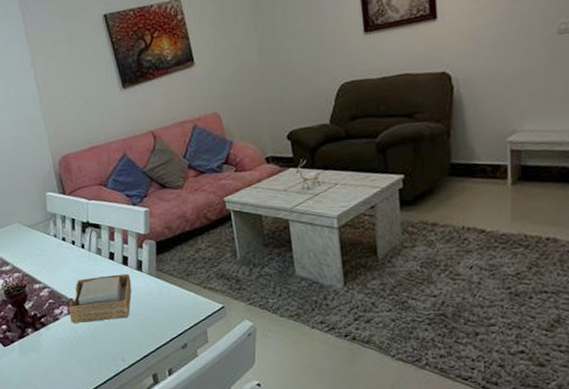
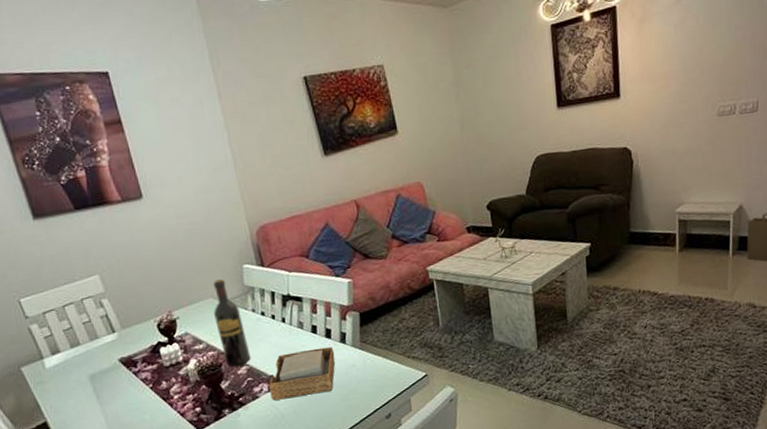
wine bottle: none [19,206,53,289] -> present [212,279,251,367]

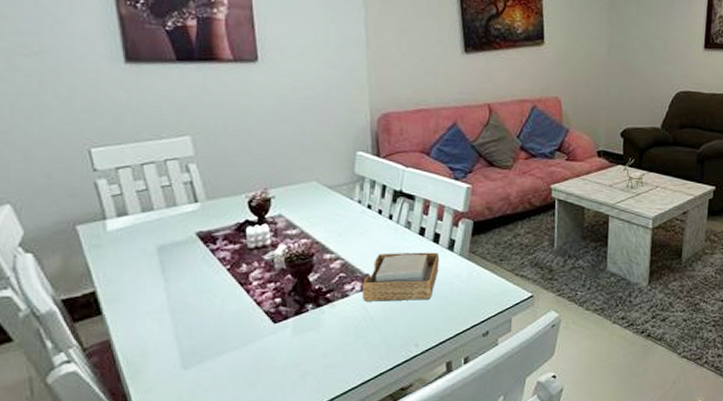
wine bottle: present [212,279,251,367] -> none [315,163,348,260]

